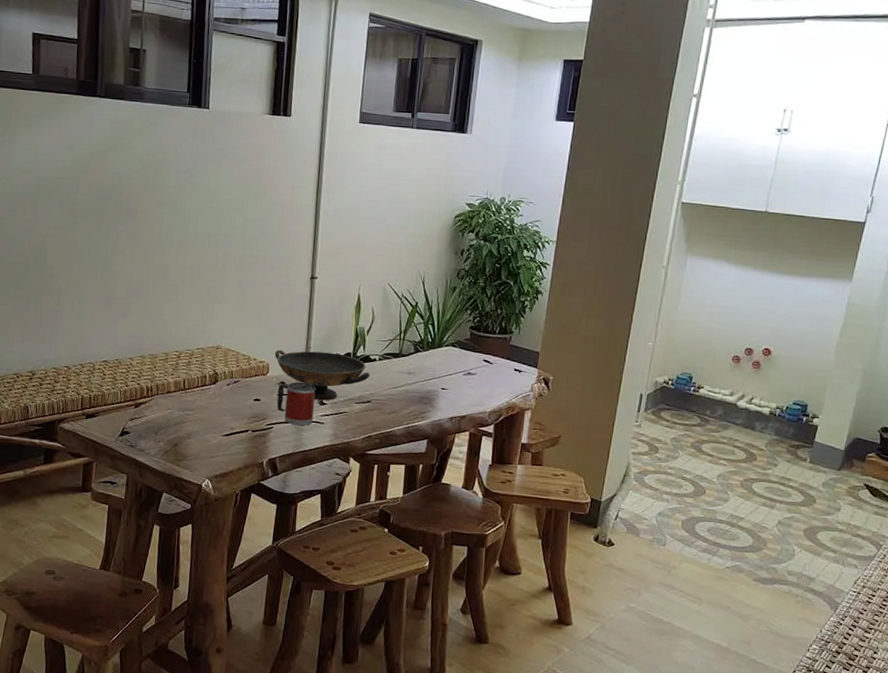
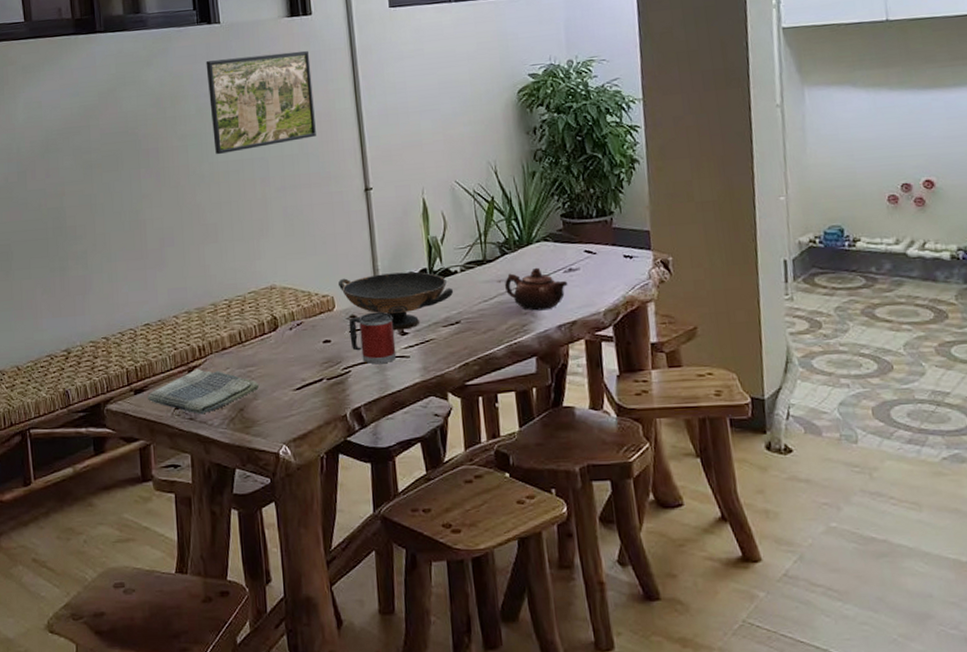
dish towel: none [97,405,194,444] -> present [148,368,260,415]
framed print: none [187,141,283,226] -> present [206,50,316,155]
teapot: none [412,367,465,404] -> present [504,267,568,311]

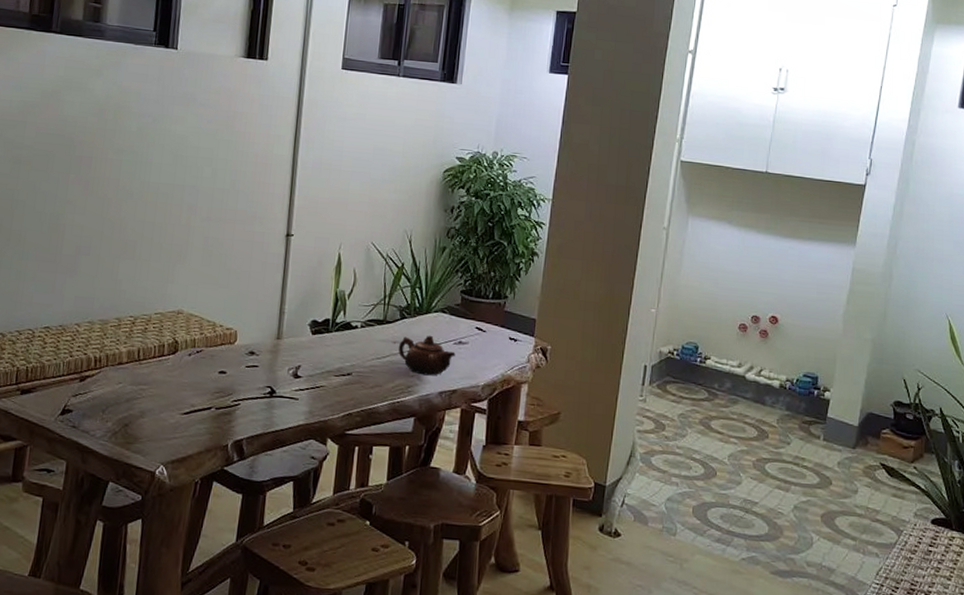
dish towel: present [148,368,260,415] -> none [34,378,149,424]
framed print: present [206,50,316,155] -> none [148,83,259,177]
decorative bowl: present [338,271,454,331] -> none [244,315,351,374]
mug: present [349,312,397,365] -> none [245,351,290,402]

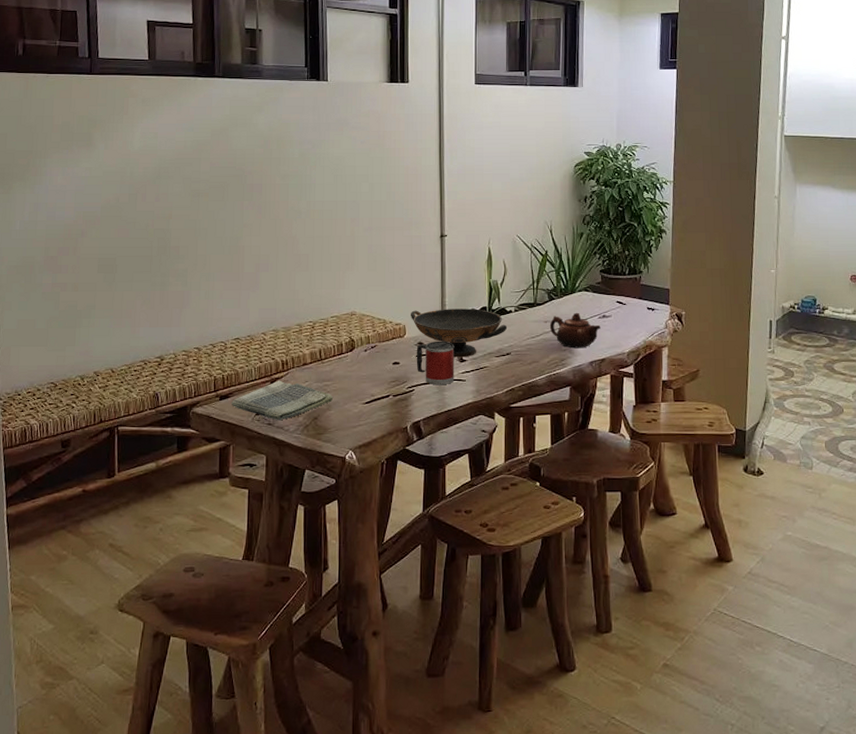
dish towel: none [34,378,149,424] -> present [232,380,334,421]
decorative bowl: none [244,315,351,374] -> present [411,308,508,358]
mug: none [245,351,290,402] -> present [416,341,455,385]

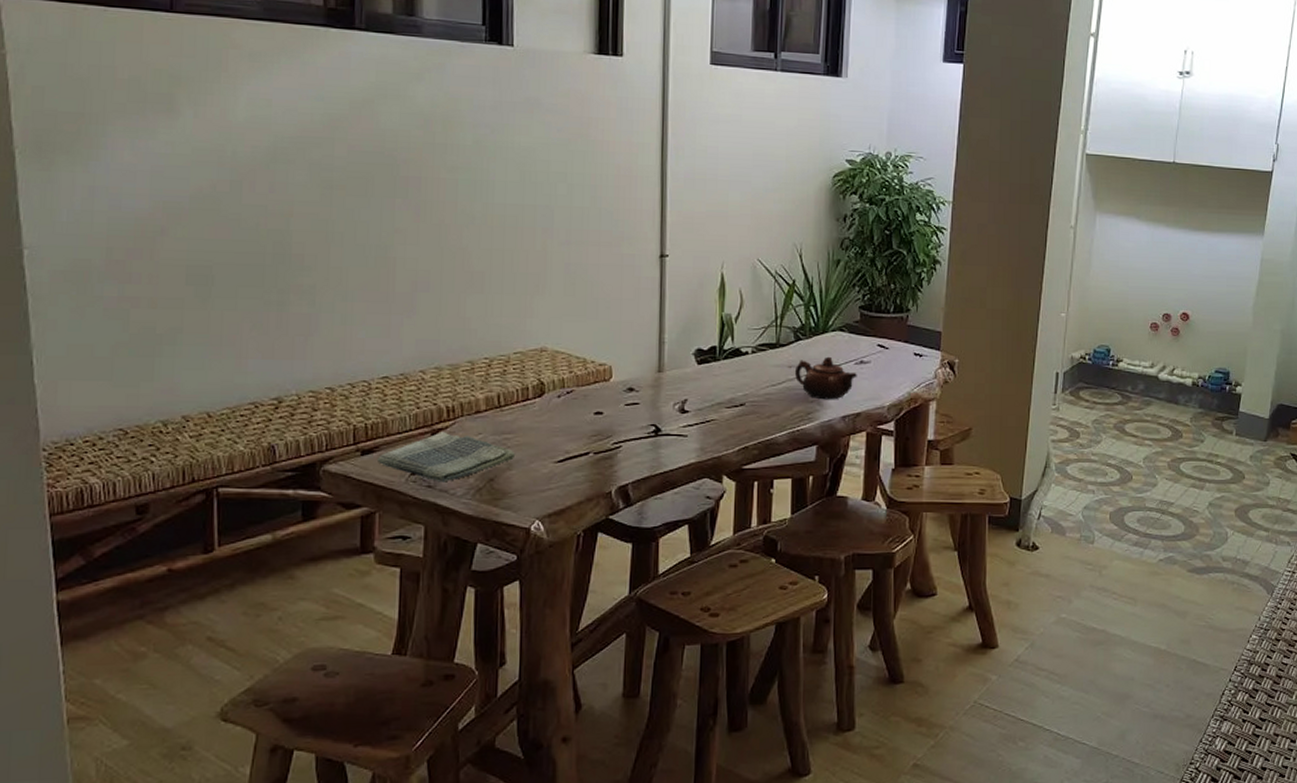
decorative bowl: present [411,308,508,358] -> none [619,347,742,408]
mug: present [416,341,455,385] -> none [625,386,675,441]

